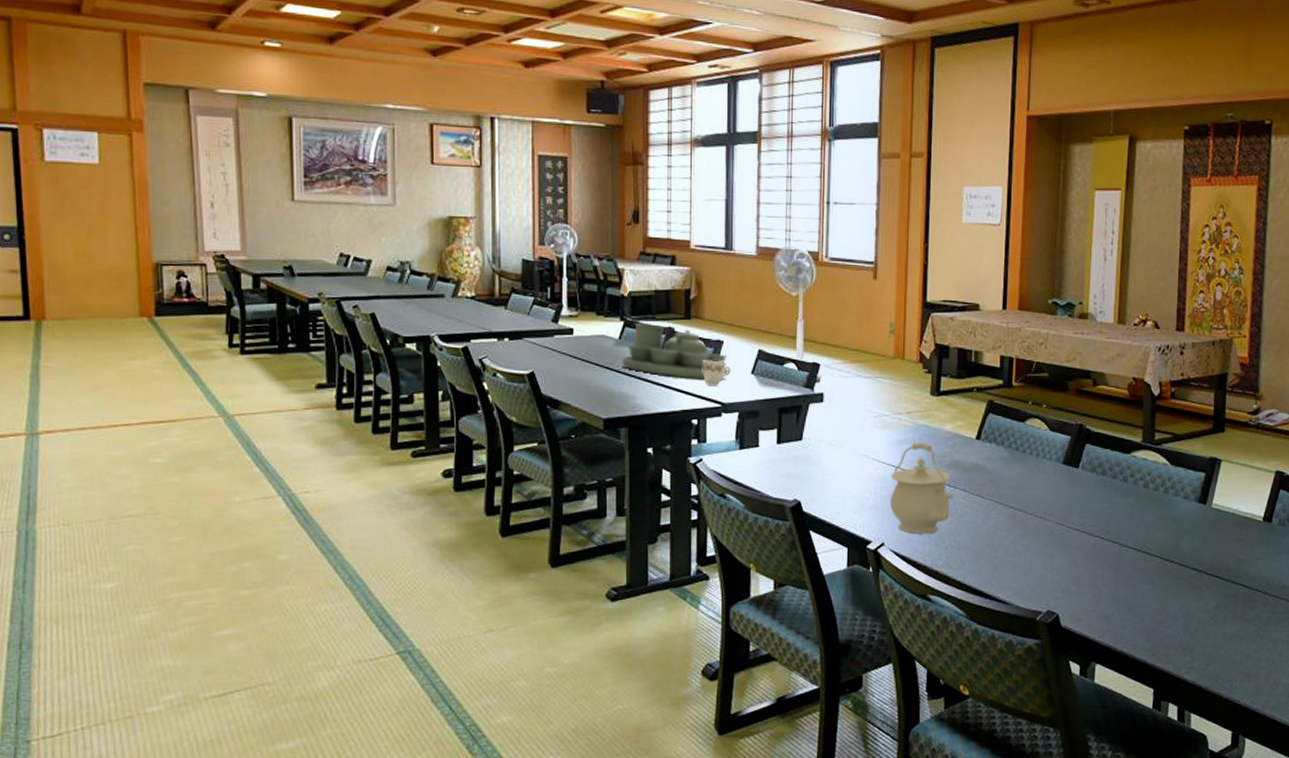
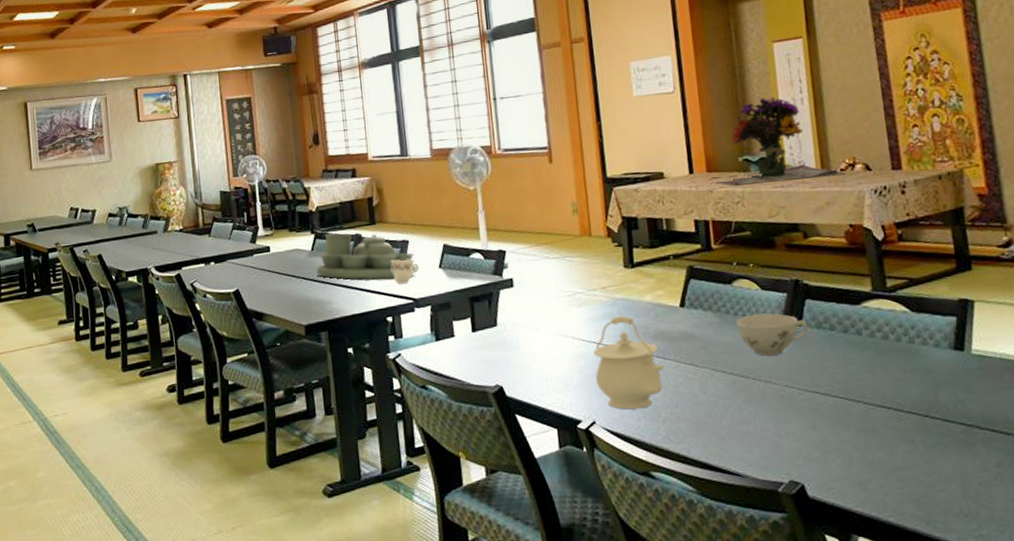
flower arrangement: none [1020,241,1137,329] -> present [709,96,845,187]
teacup: none [1023,453,1084,494] -> present [736,313,809,356]

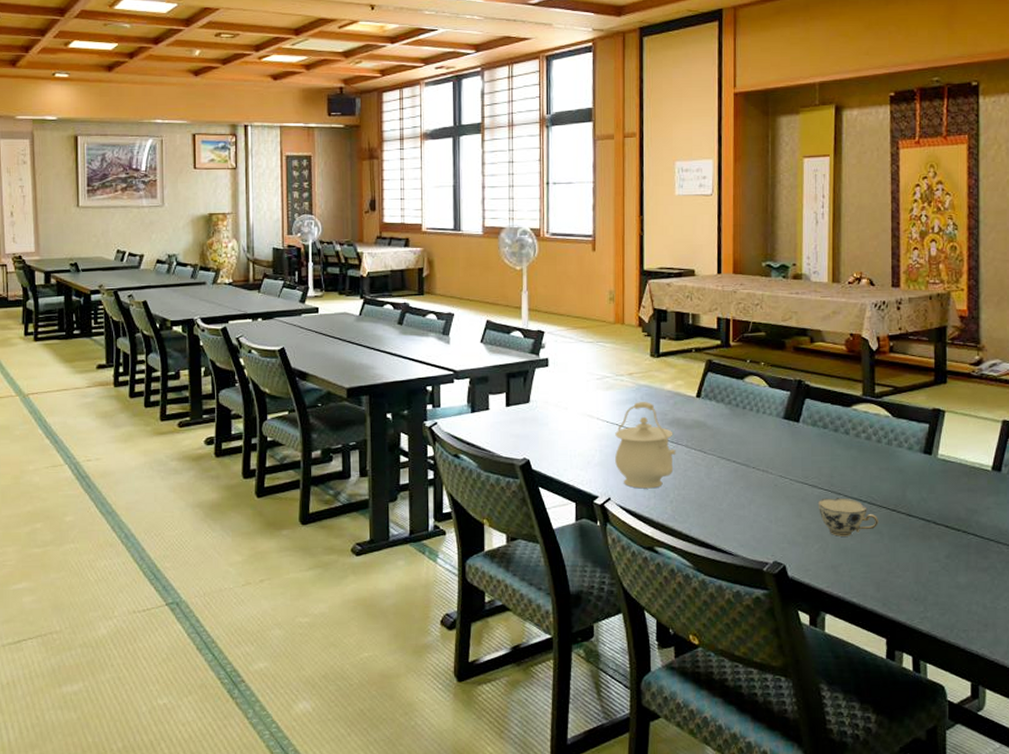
tea set: present [316,233,417,281] -> none [362,301,459,350]
teacup: present [390,259,419,284] -> none [435,331,462,356]
flower arrangement: present [709,96,845,187] -> none [735,206,852,290]
teacup: present [736,313,809,356] -> none [744,409,805,448]
teacup: none [833,405,910,449] -> present [817,498,878,536]

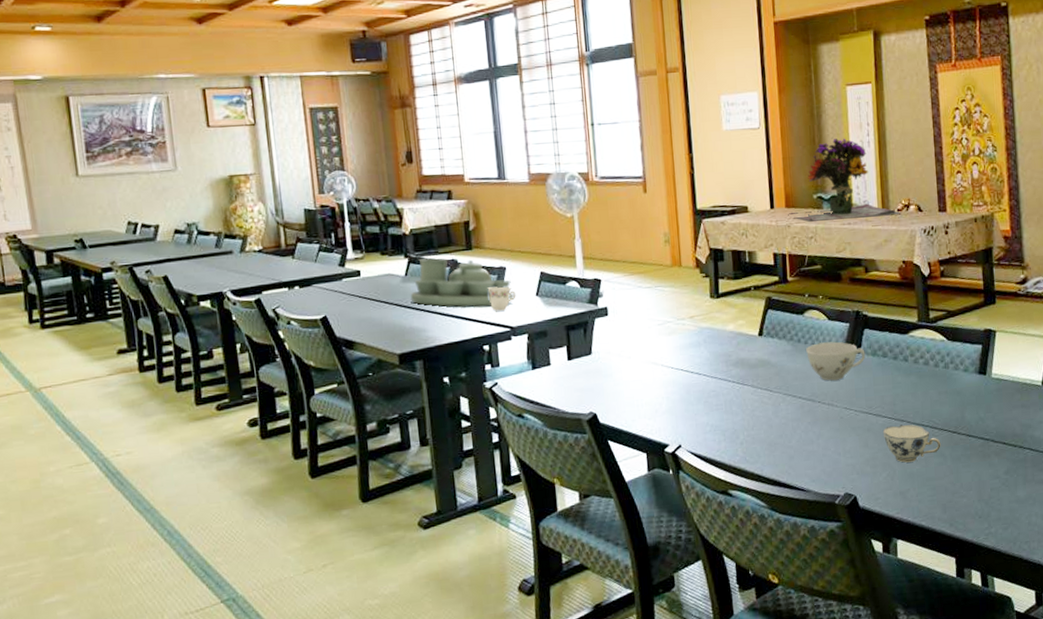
tea set: none [362,301,459,350] -> present [410,258,514,308]
teacup: none [435,331,462,356] -> present [487,286,516,312]
teapot: present [615,402,676,489] -> none [681,344,743,433]
flower arrangement: none [735,206,852,290] -> present [788,136,901,223]
teacup: none [744,409,805,448] -> present [806,341,866,381]

